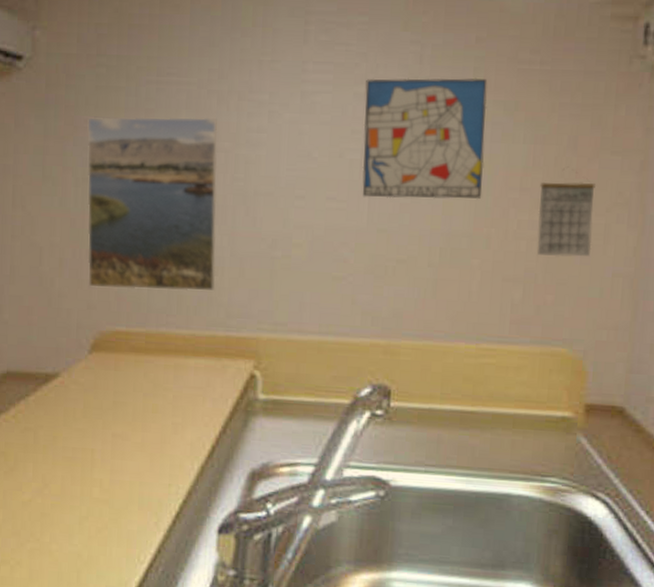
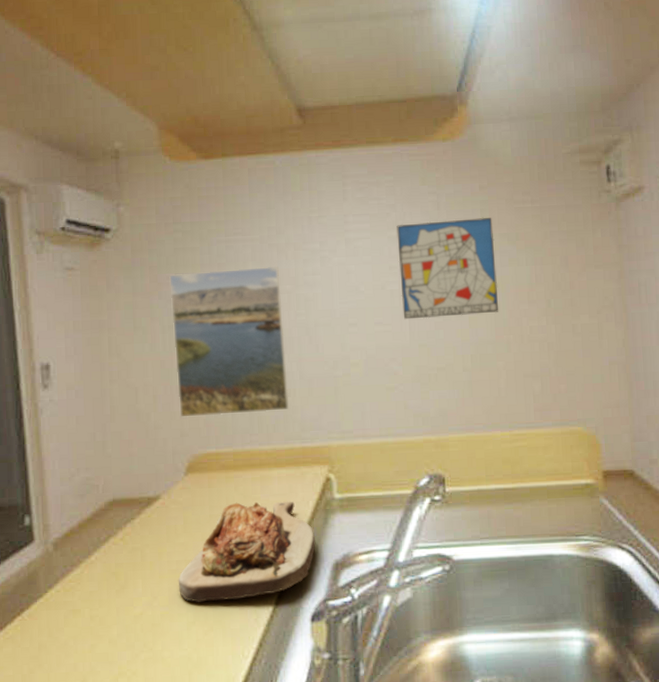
cutting board: none [72,390,232,499] -> present [178,501,316,602]
calendar: present [537,169,596,257] -> none [543,283,590,353]

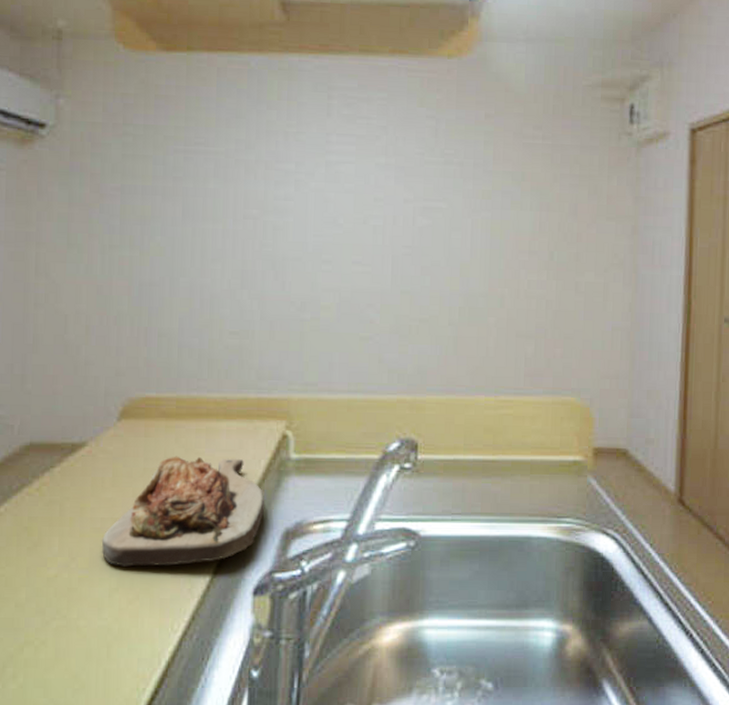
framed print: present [169,266,290,417] -> none [113,185,247,355]
wall art: present [396,217,499,320] -> none [385,150,497,262]

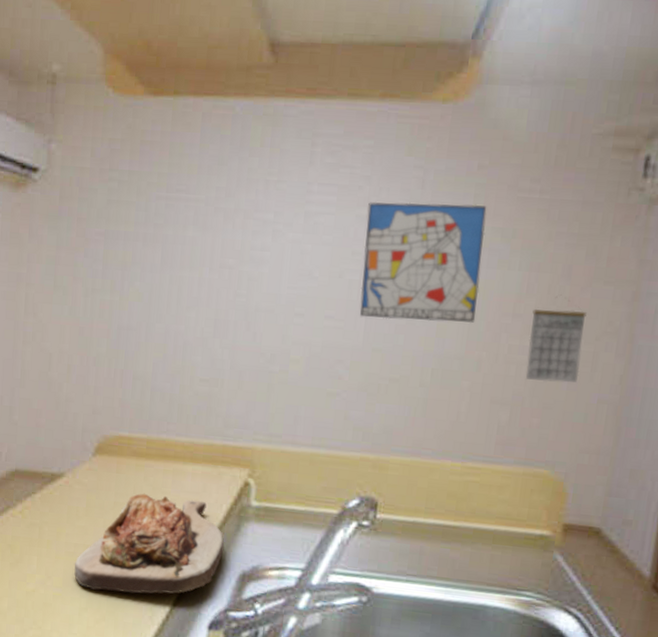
wall art: none [385,150,497,262] -> present [359,201,487,324]
calendar: none [545,233,594,314] -> present [526,297,587,383]

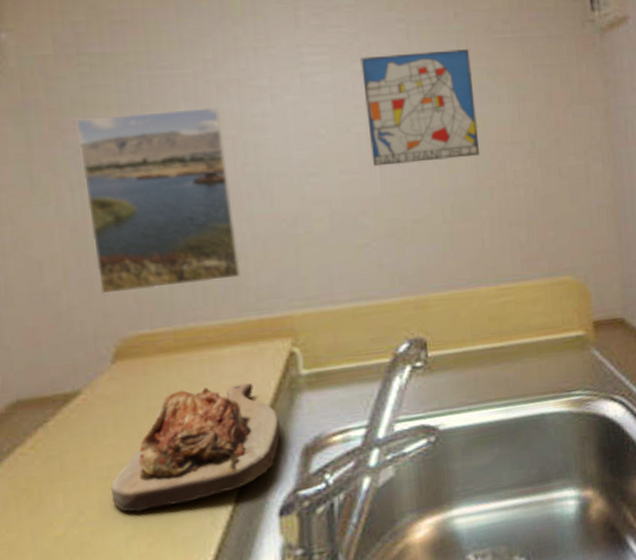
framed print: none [94,230,223,402] -> present [76,106,241,294]
calendar: present [526,297,587,383] -> none [527,121,578,198]

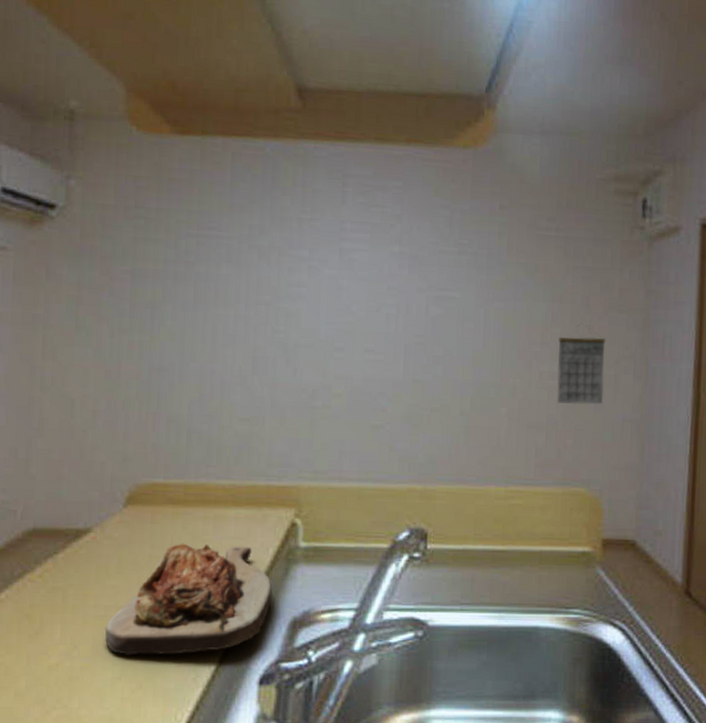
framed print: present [76,106,241,294] -> none [123,268,258,442]
wall art: present [360,48,480,167] -> none [398,238,511,353]
calendar: none [527,121,578,198] -> present [557,325,606,405]

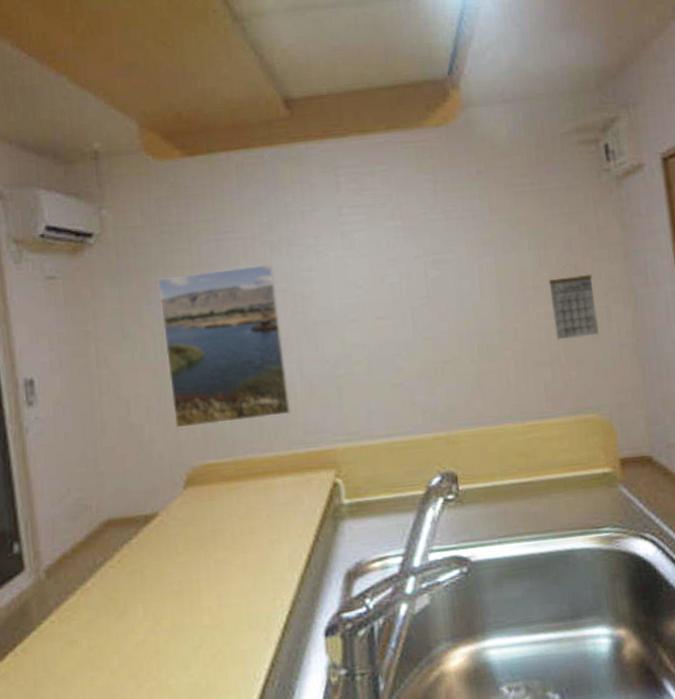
cutting board: present [104,543,273,655] -> none [181,510,326,624]
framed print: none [123,268,258,442] -> present [158,264,291,428]

